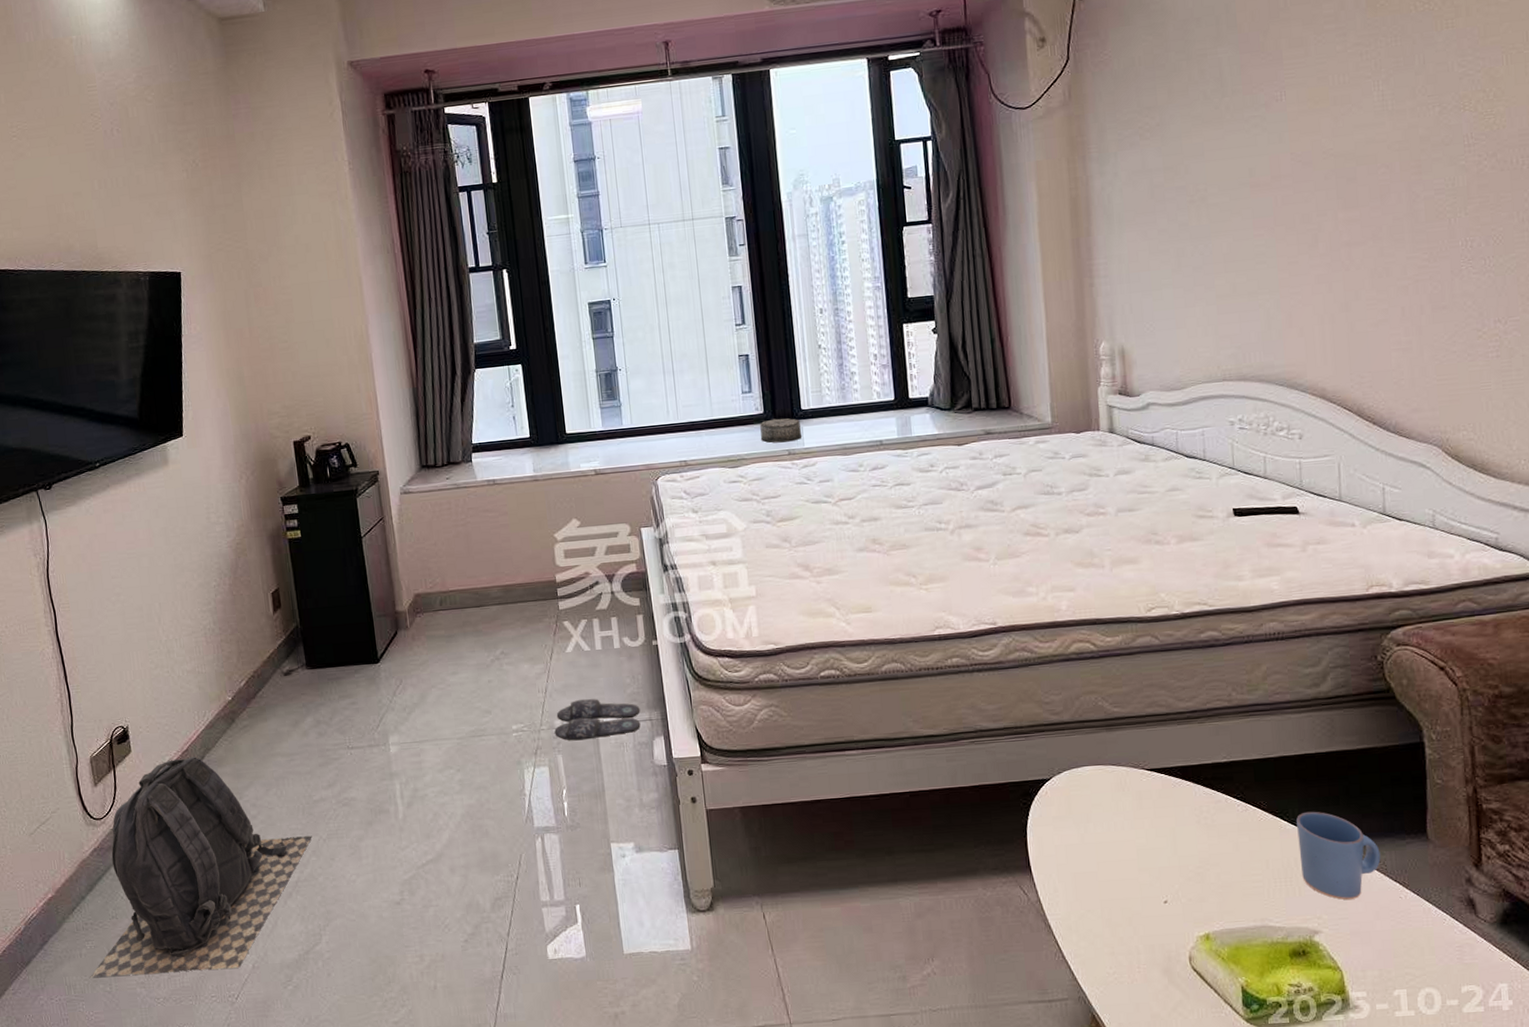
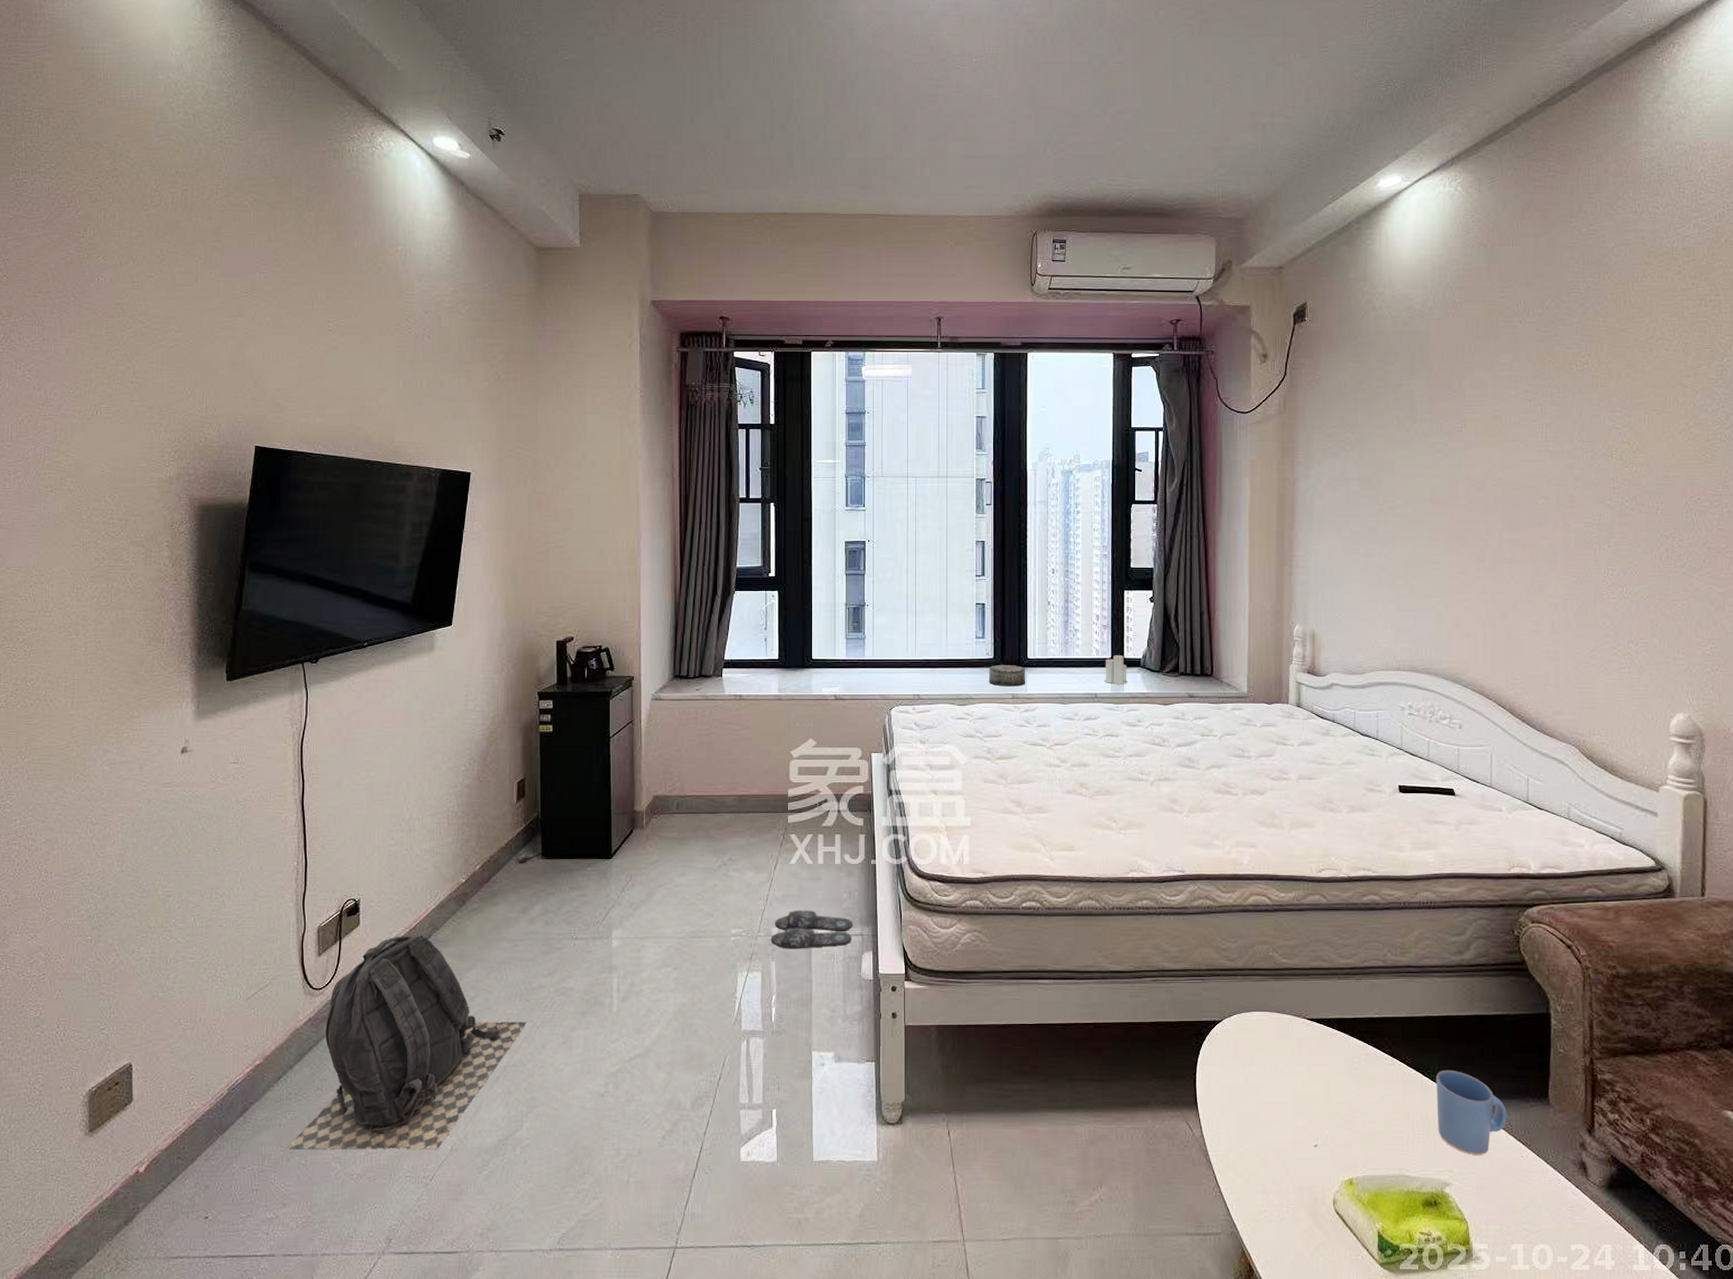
candle: none [888,393,916,429] -> present [1104,653,1128,684]

